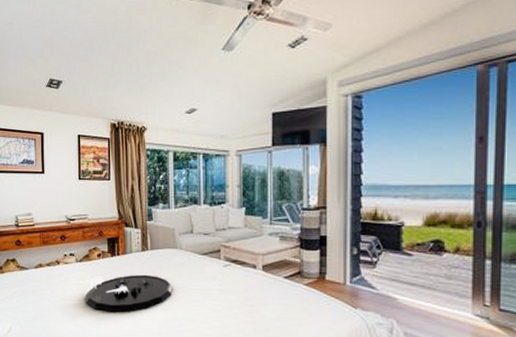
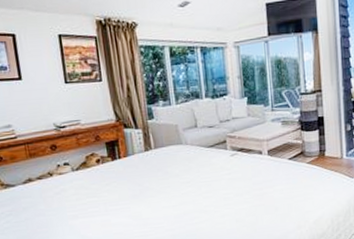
decorative tray: present [79,274,173,312] -> none [78,174,182,217]

